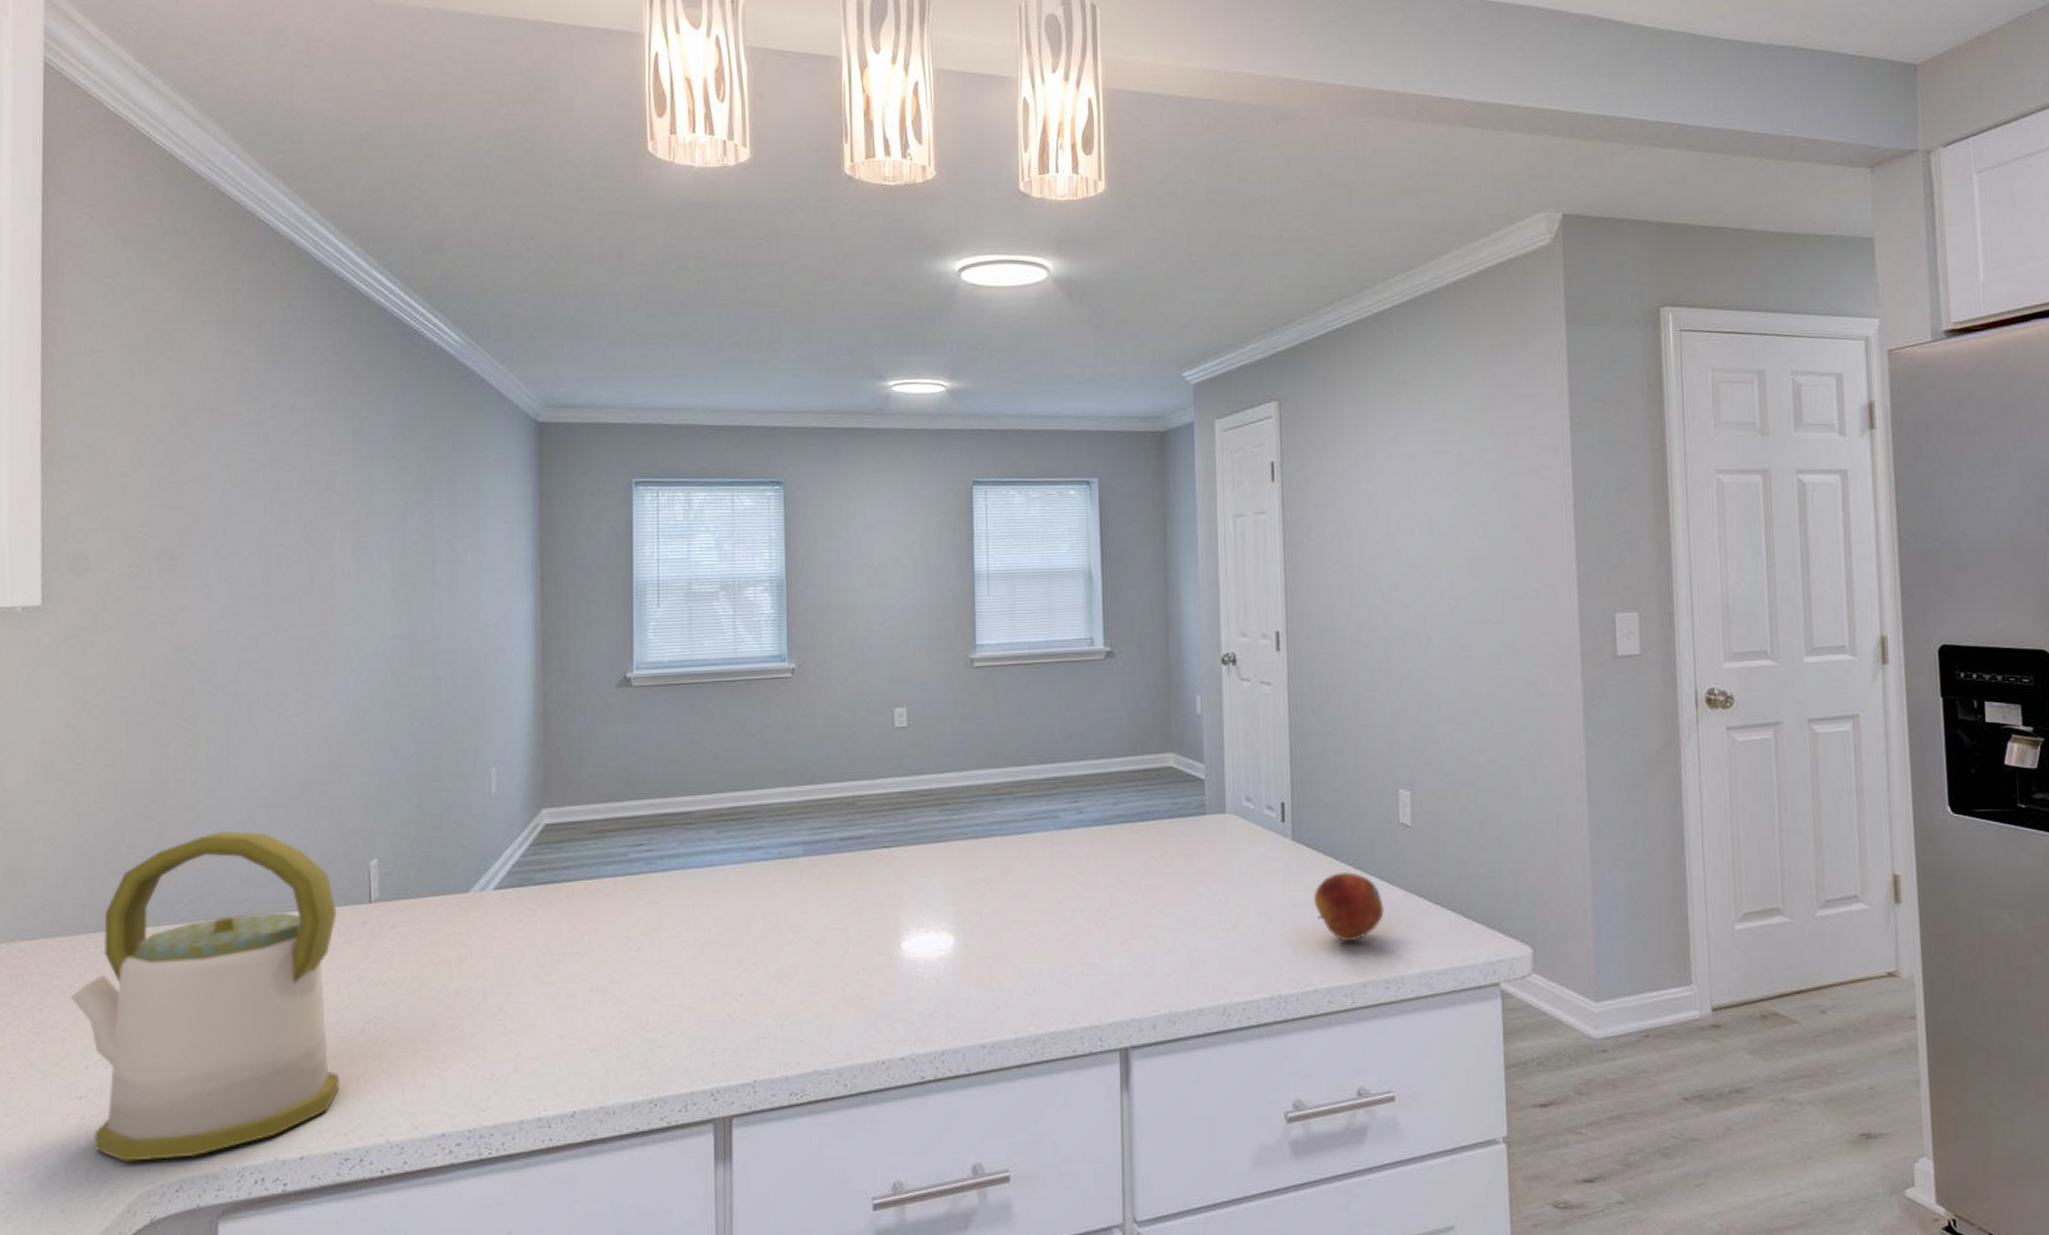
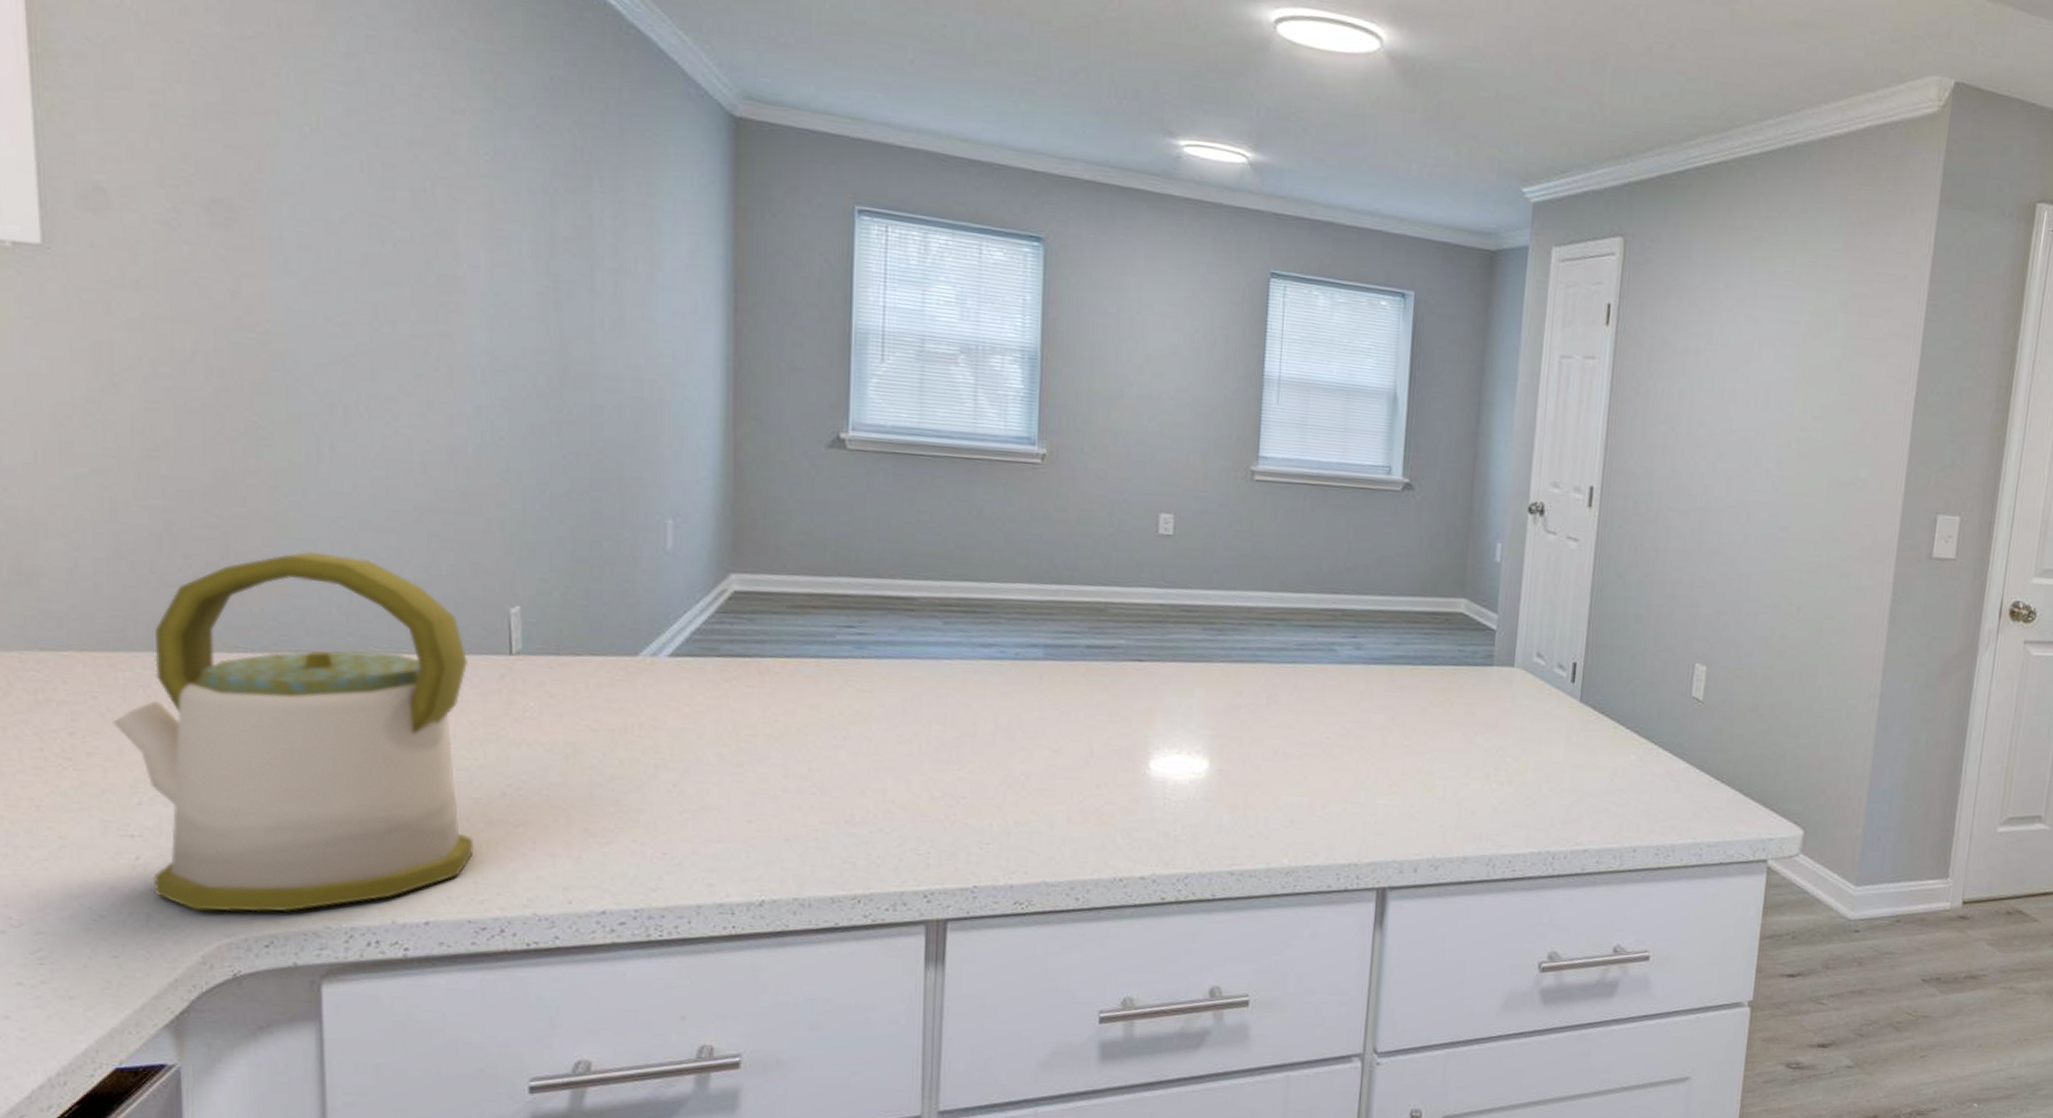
fruit: present [1313,871,1384,942] -> none [1594,738,1664,807]

